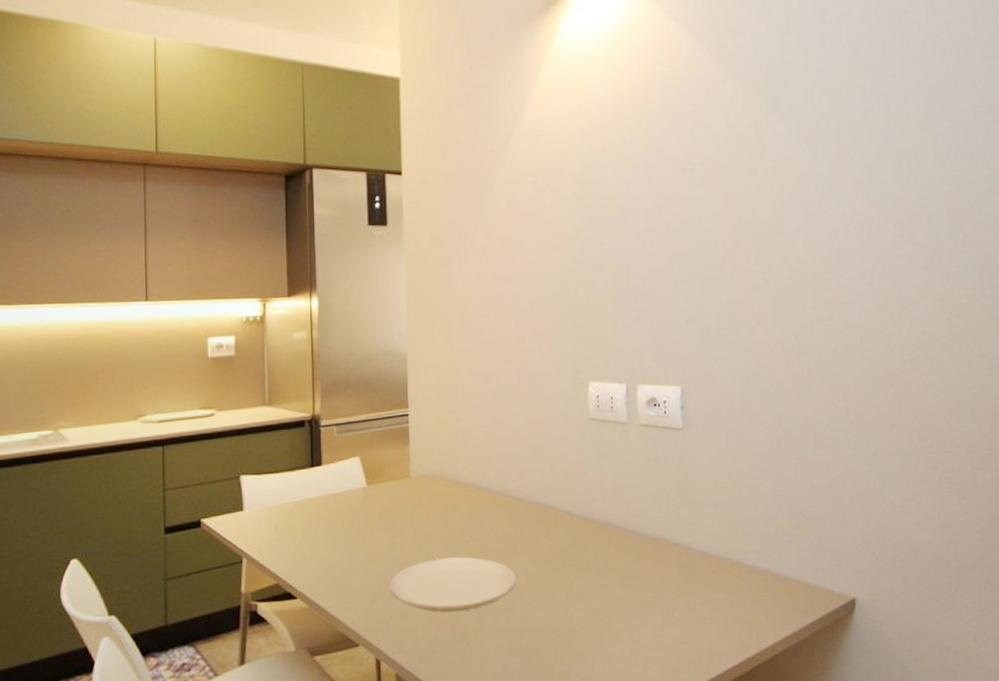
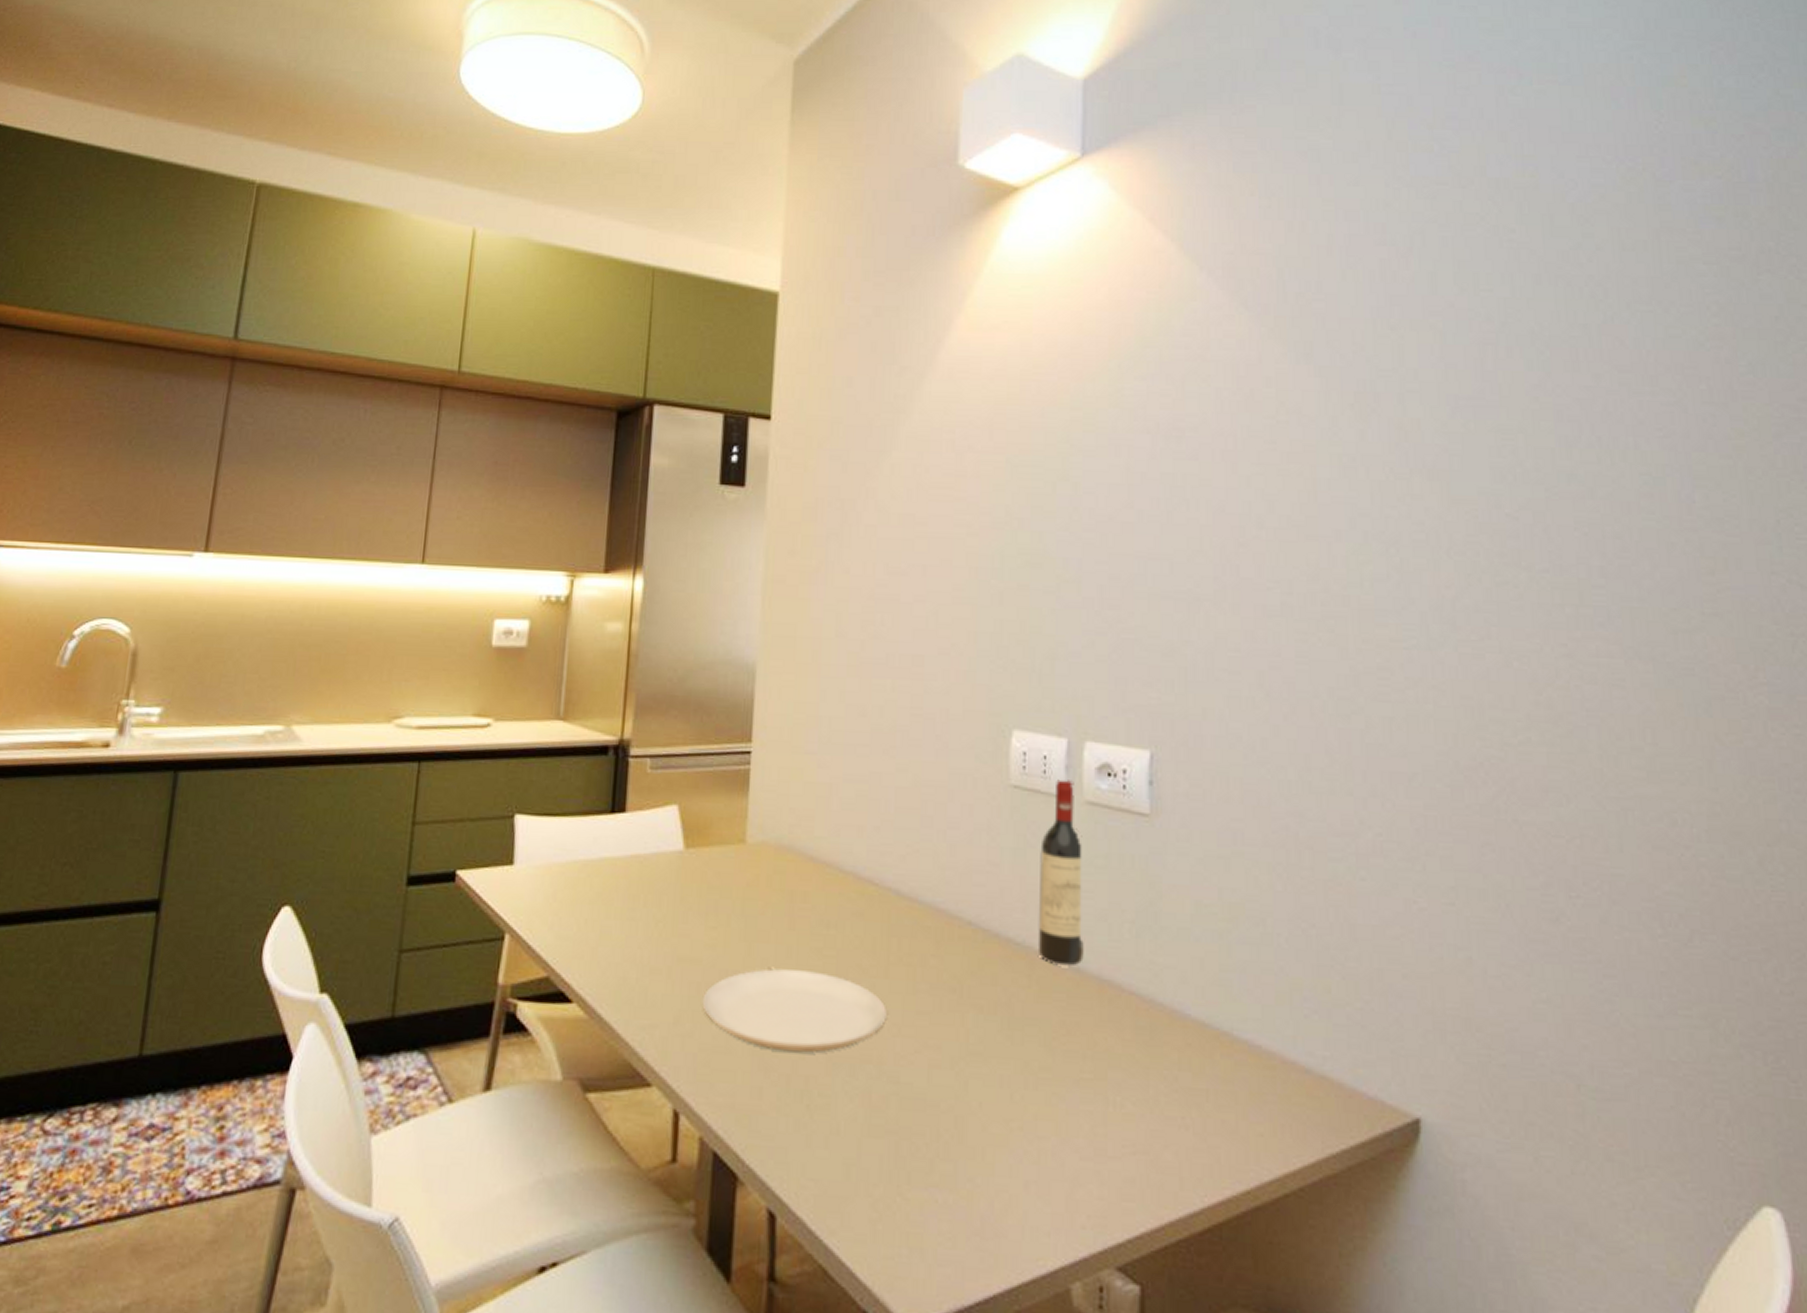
wine bottle: none [612,411,645,533] -> present [1037,779,1085,967]

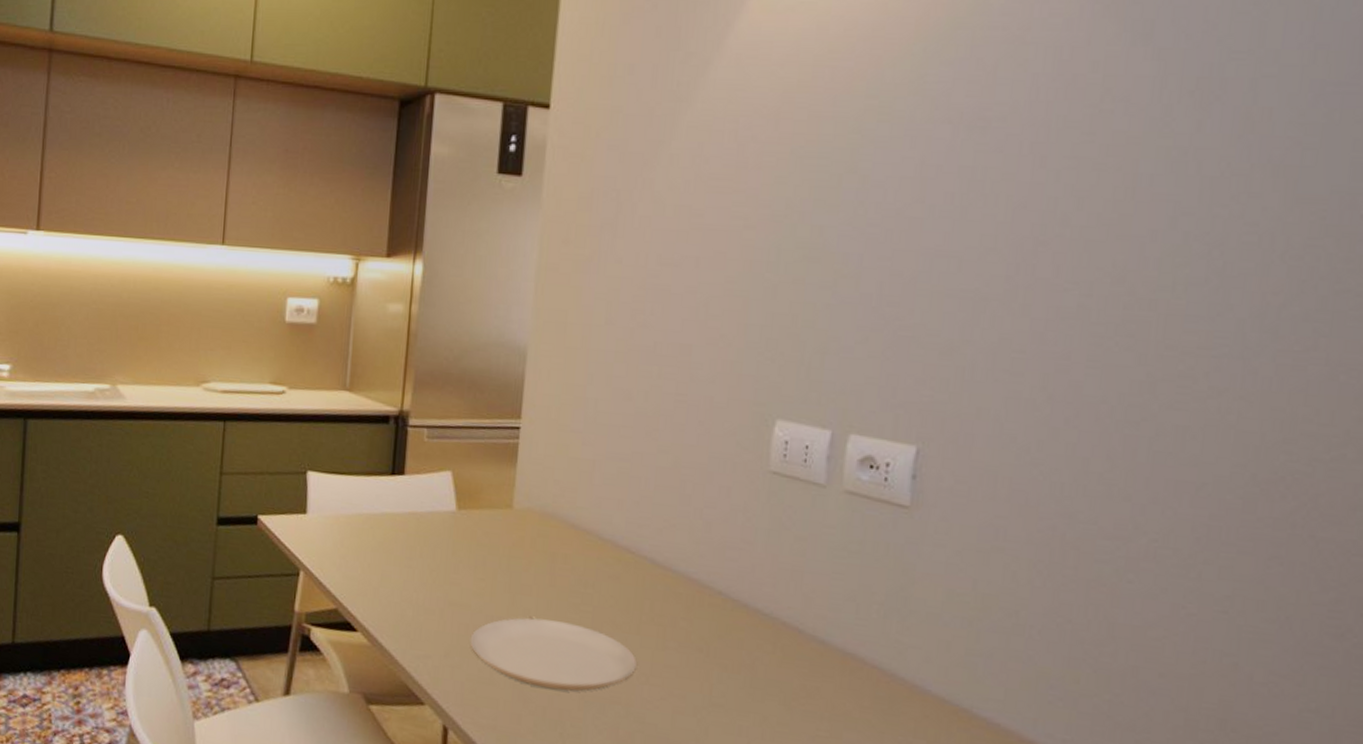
wine bottle: present [1037,779,1085,967] -> none [784,468,838,639]

